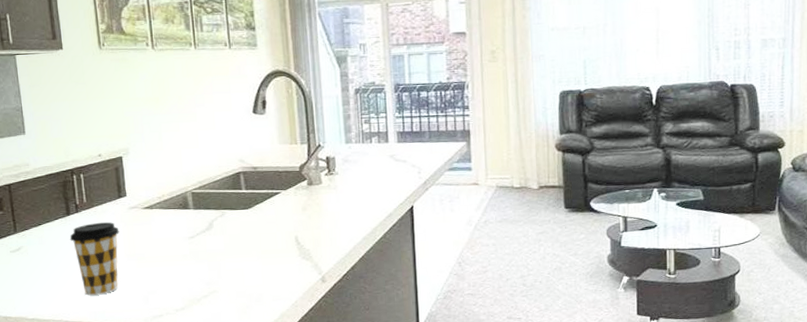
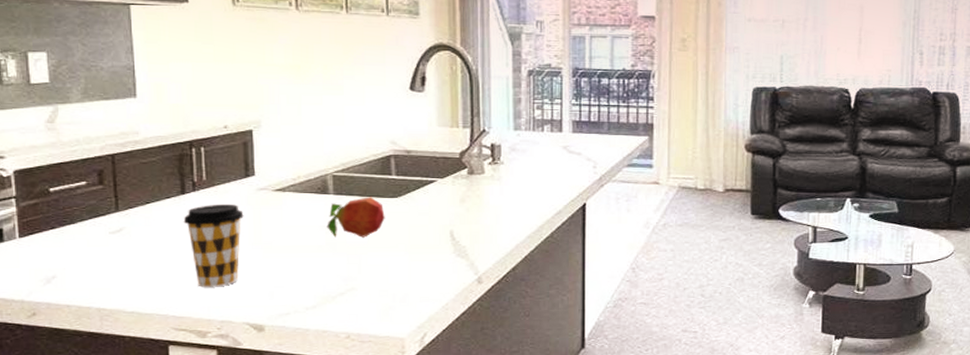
fruit: none [189,210,239,247] -> present [327,197,385,238]

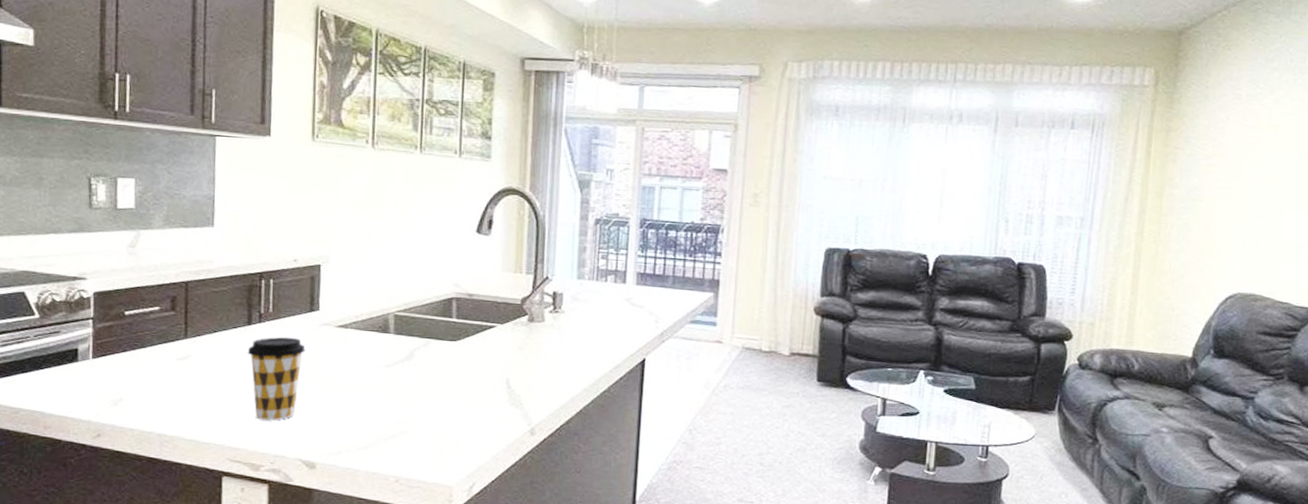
fruit: present [327,197,385,238] -> none [385,338,443,380]

